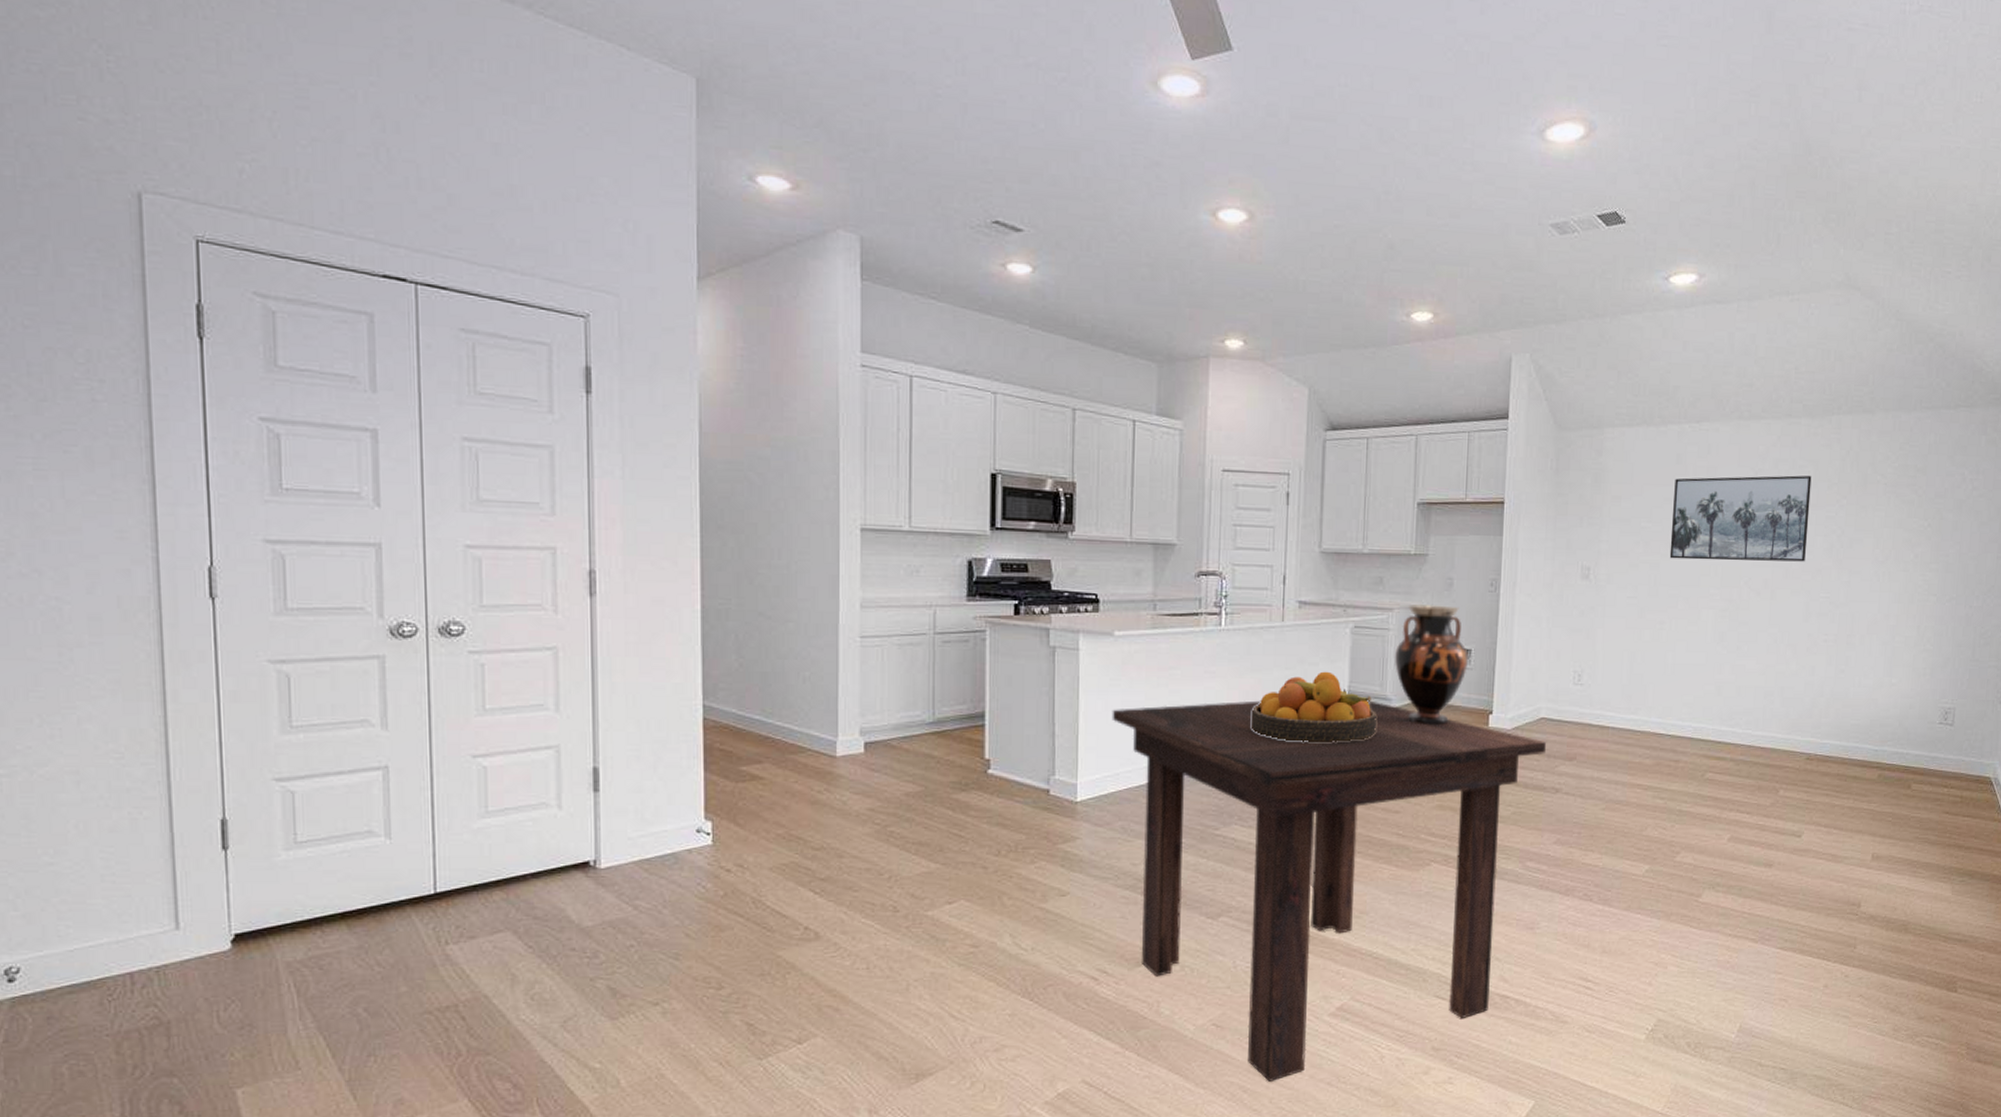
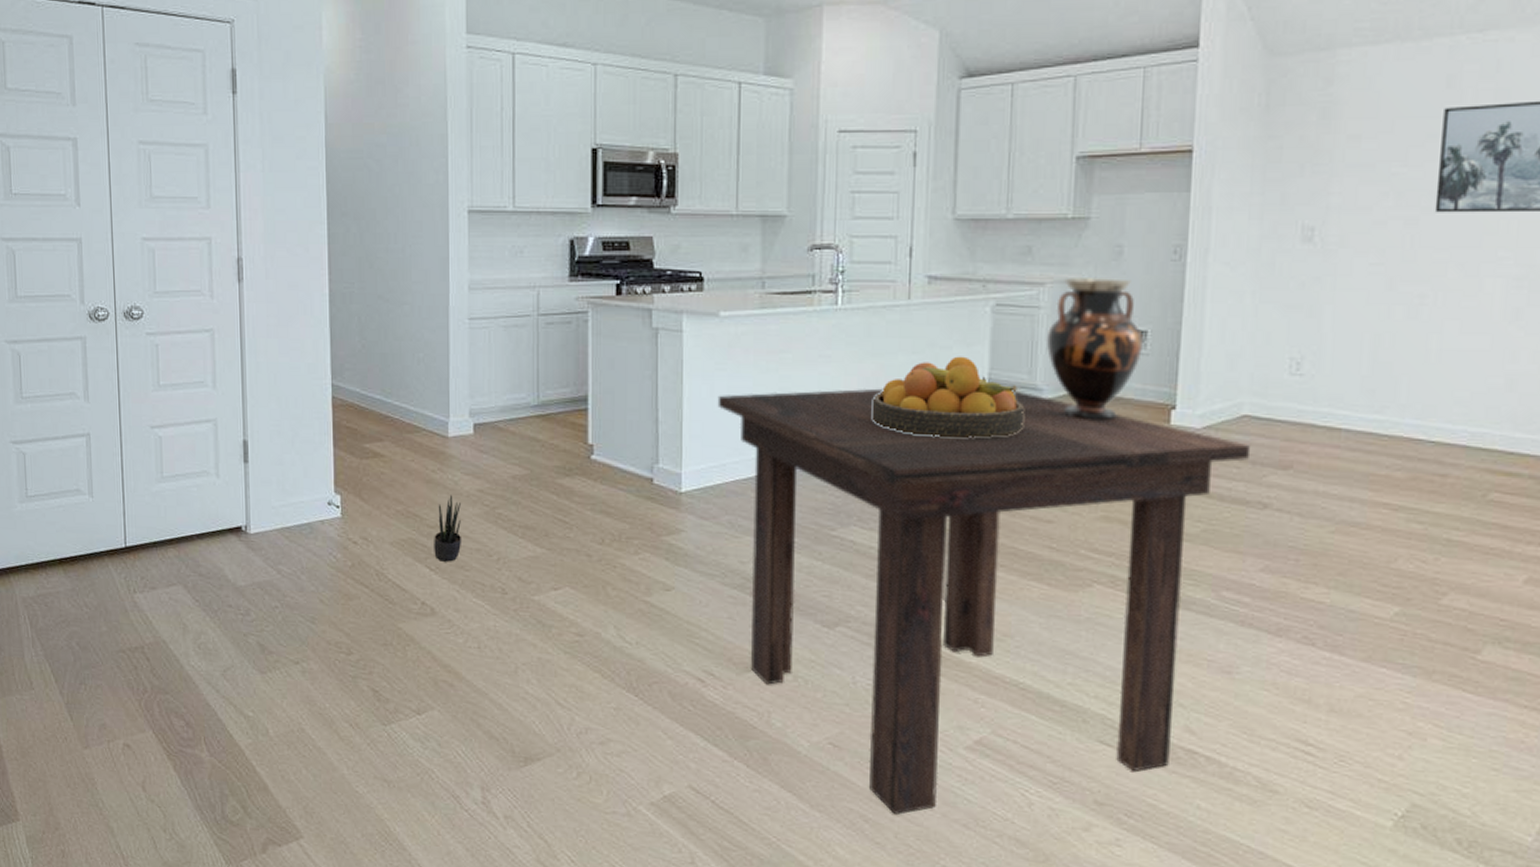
potted plant: none [819,816,851,884] -> present [434,495,462,562]

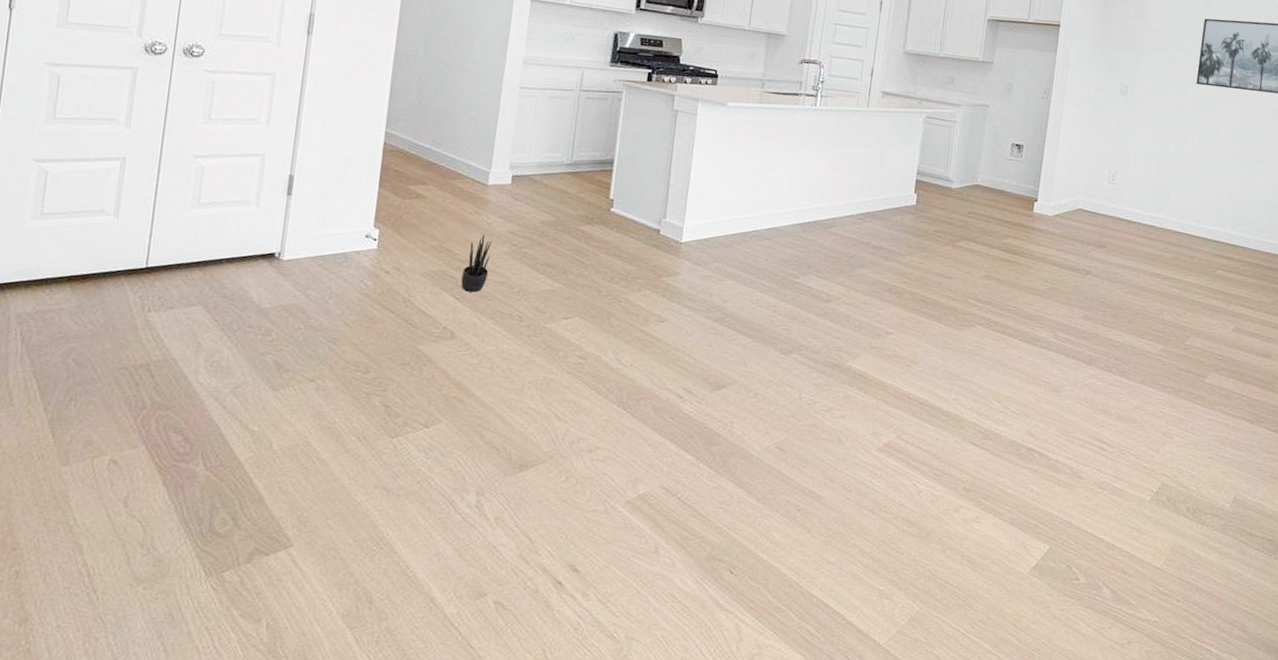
dining table: present [717,388,1250,814] -> none [718,167,1081,504]
fruit bowl: present [871,356,1025,438] -> none [833,152,940,214]
vase: present [1046,278,1143,421] -> none [958,103,1021,207]

